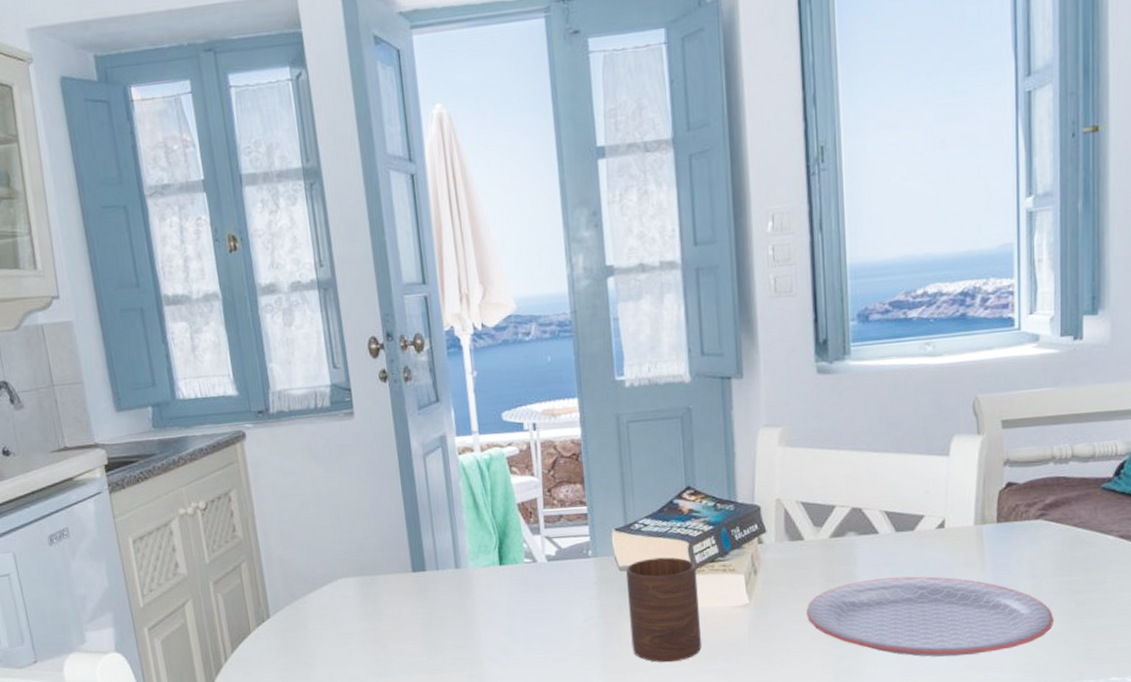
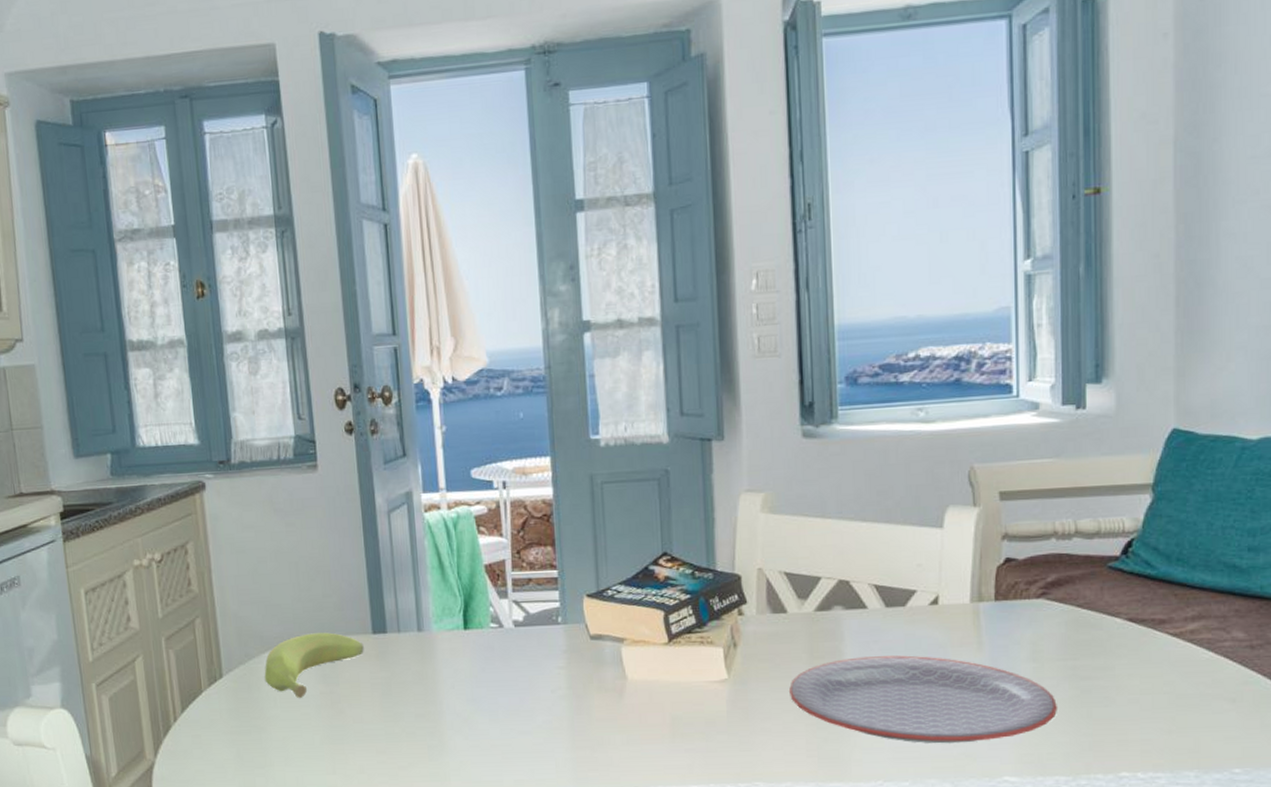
banana: none [310,572,405,635] -> present [264,632,364,698]
cup: present [625,557,702,663] -> none [597,626,677,739]

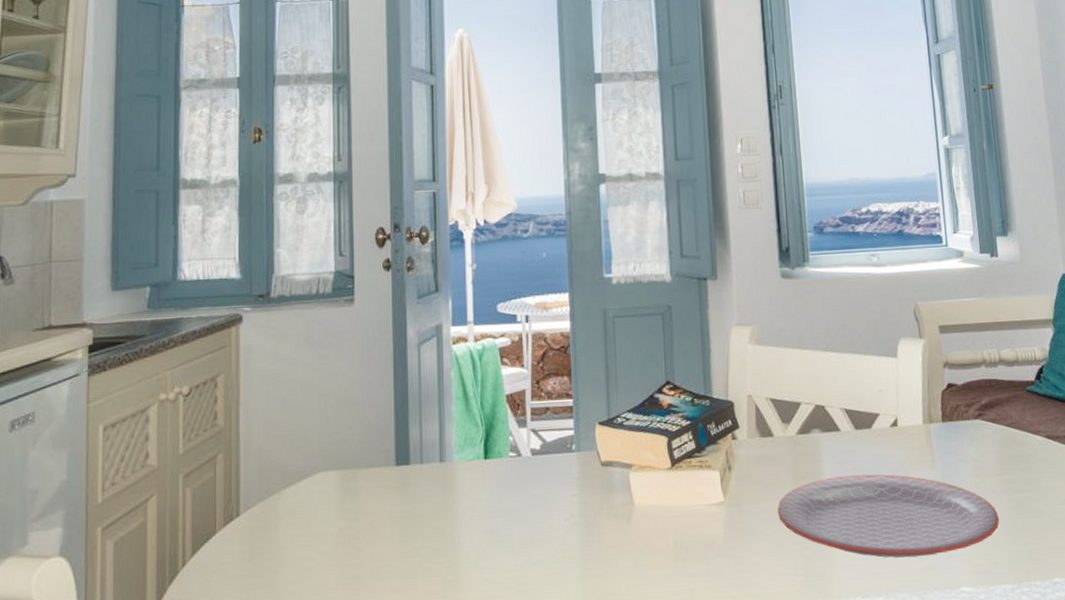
banana: present [264,632,364,698] -> none [283,465,386,535]

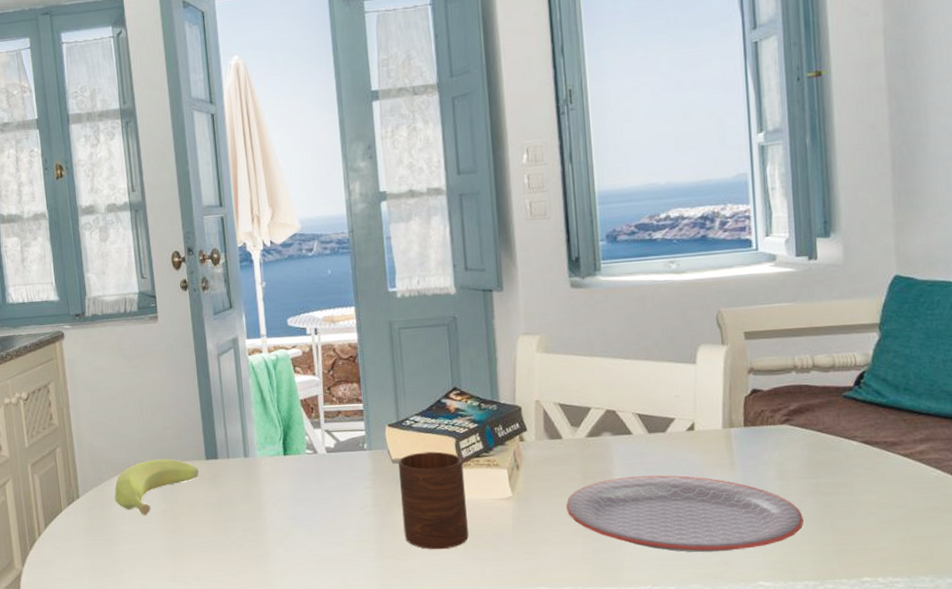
banana: none [283,465,386,535] -> present [114,459,199,515]
cup: none [607,452,679,566] -> present [398,451,469,550]

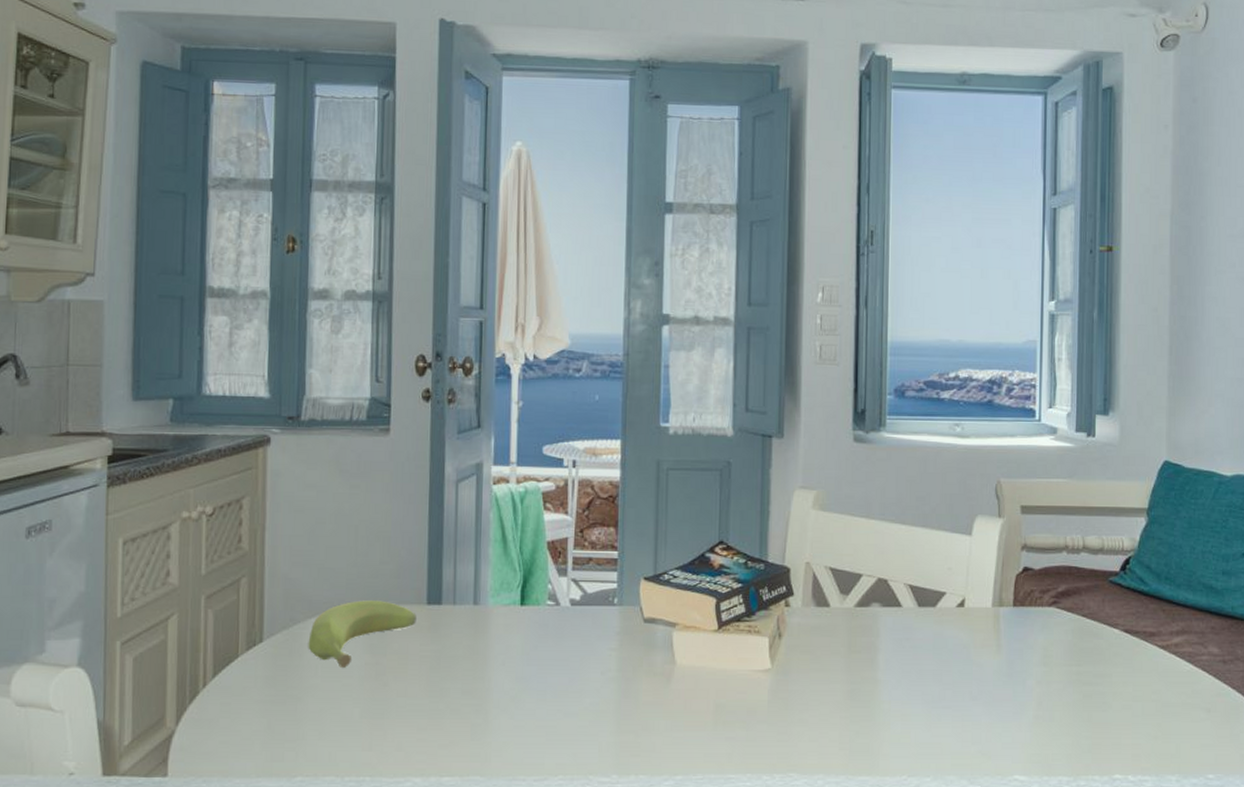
cup: present [398,451,469,550] -> none [648,612,721,726]
plate: present [565,475,804,553] -> none [826,653,1062,741]

